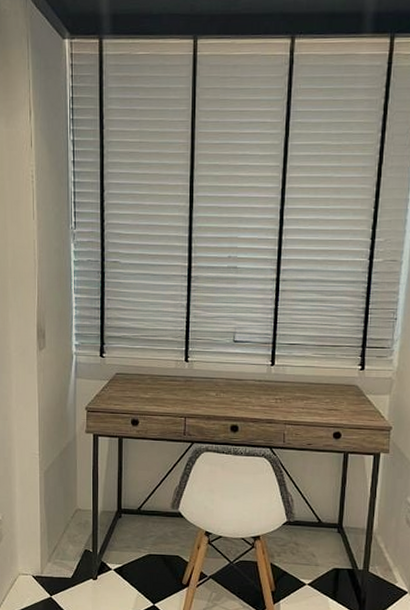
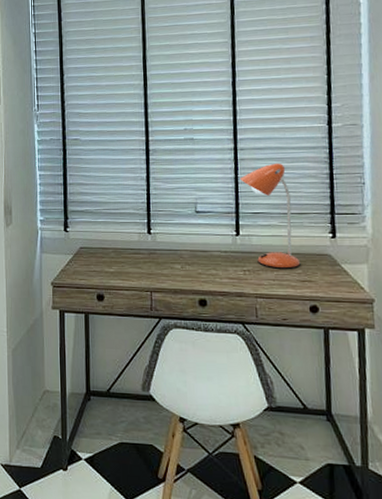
desk lamp: none [280,295,329,398] -> present [240,163,301,269]

